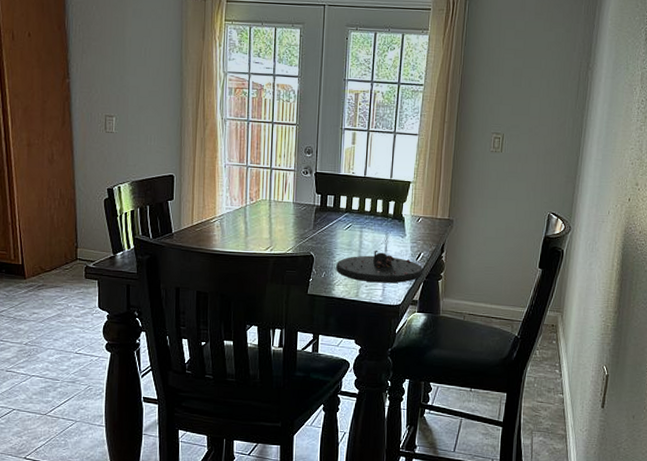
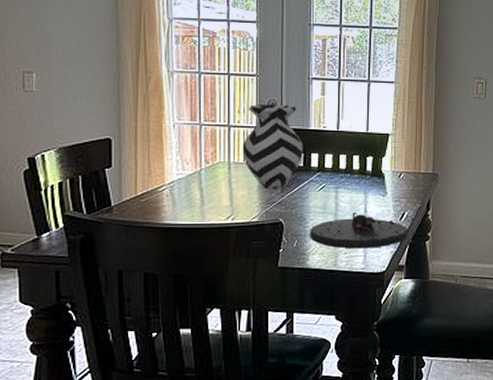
vase: none [281,150,334,226] -> present [242,105,303,190]

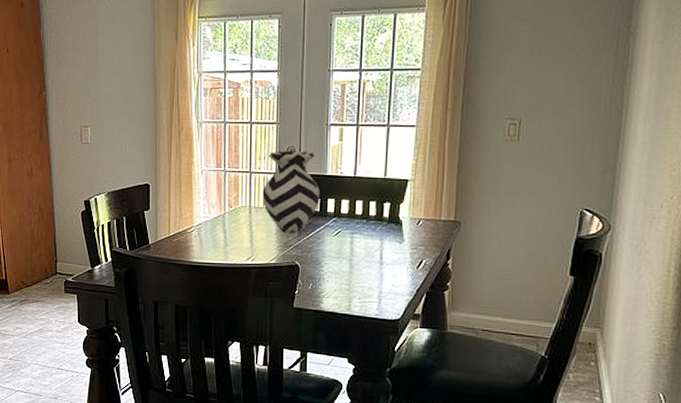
plate: present [310,211,409,249] -> none [325,257,426,295]

